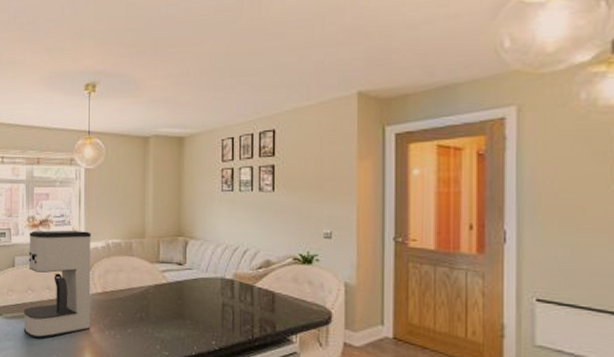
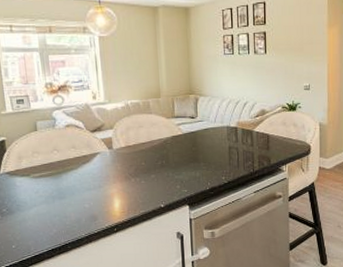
coffee maker: present [23,230,91,338] -> none [48,94,118,192]

